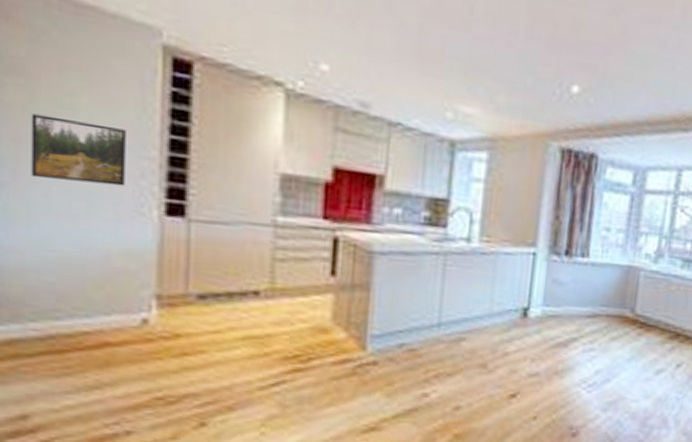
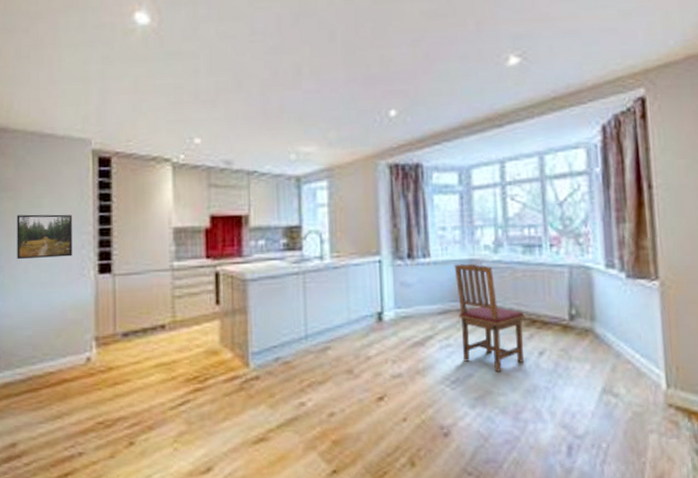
dining chair: none [603,268,672,379] -> present [454,263,526,372]

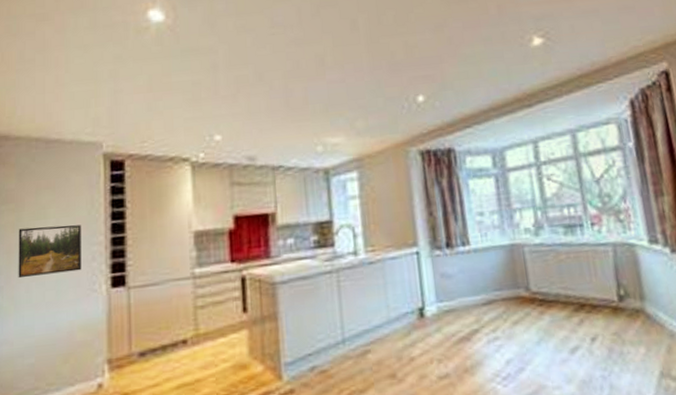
dining chair: present [454,263,526,372] -> none [495,248,576,363]

